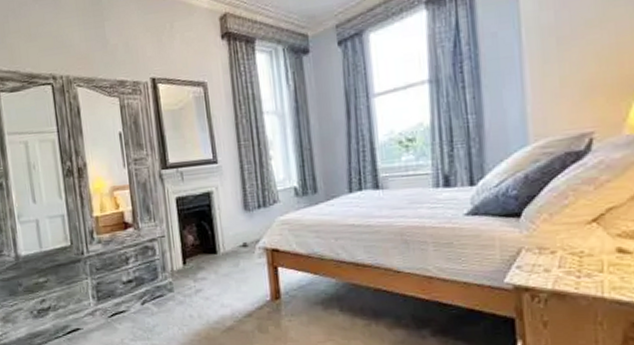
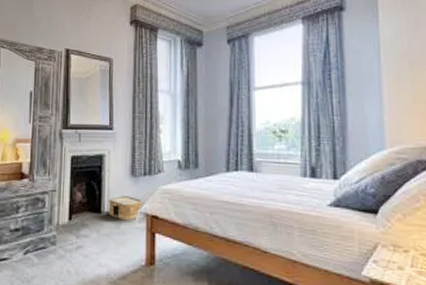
woven basket: none [223,232,261,258] -> present [109,196,143,221]

